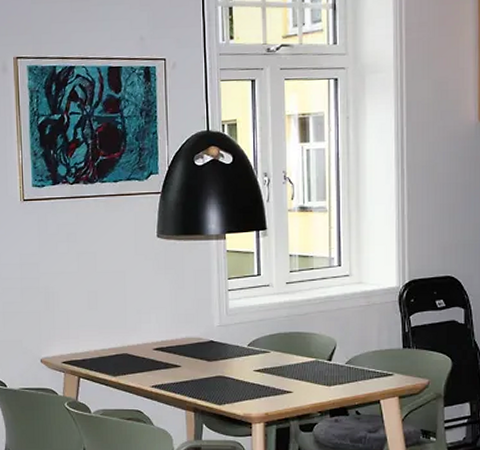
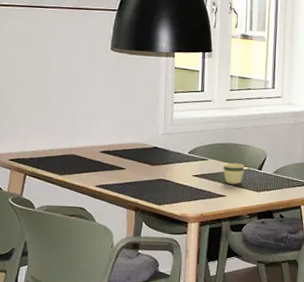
mug: none [287,354,312,378] -> present [222,162,245,184]

